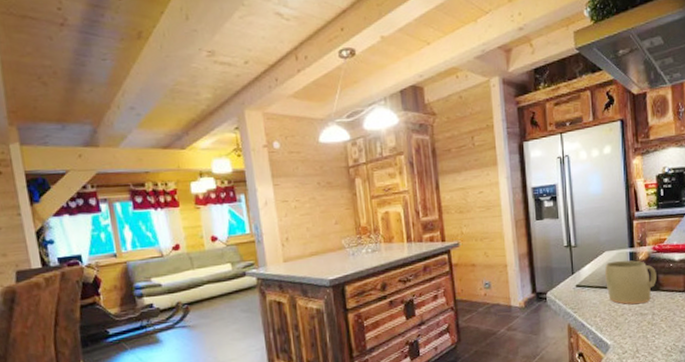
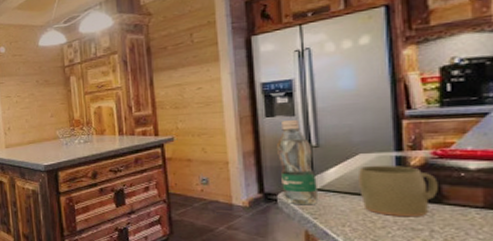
bottle: none [546,222,578,302] -> present [277,120,319,205]

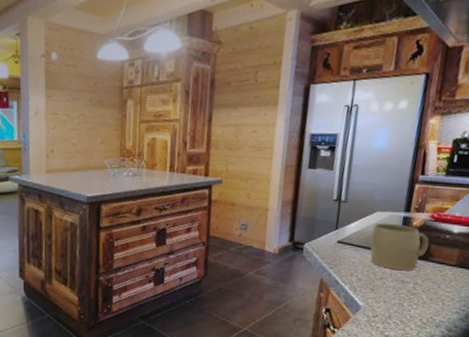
bottle: present [277,120,319,205] -> none [309,174,341,256]

